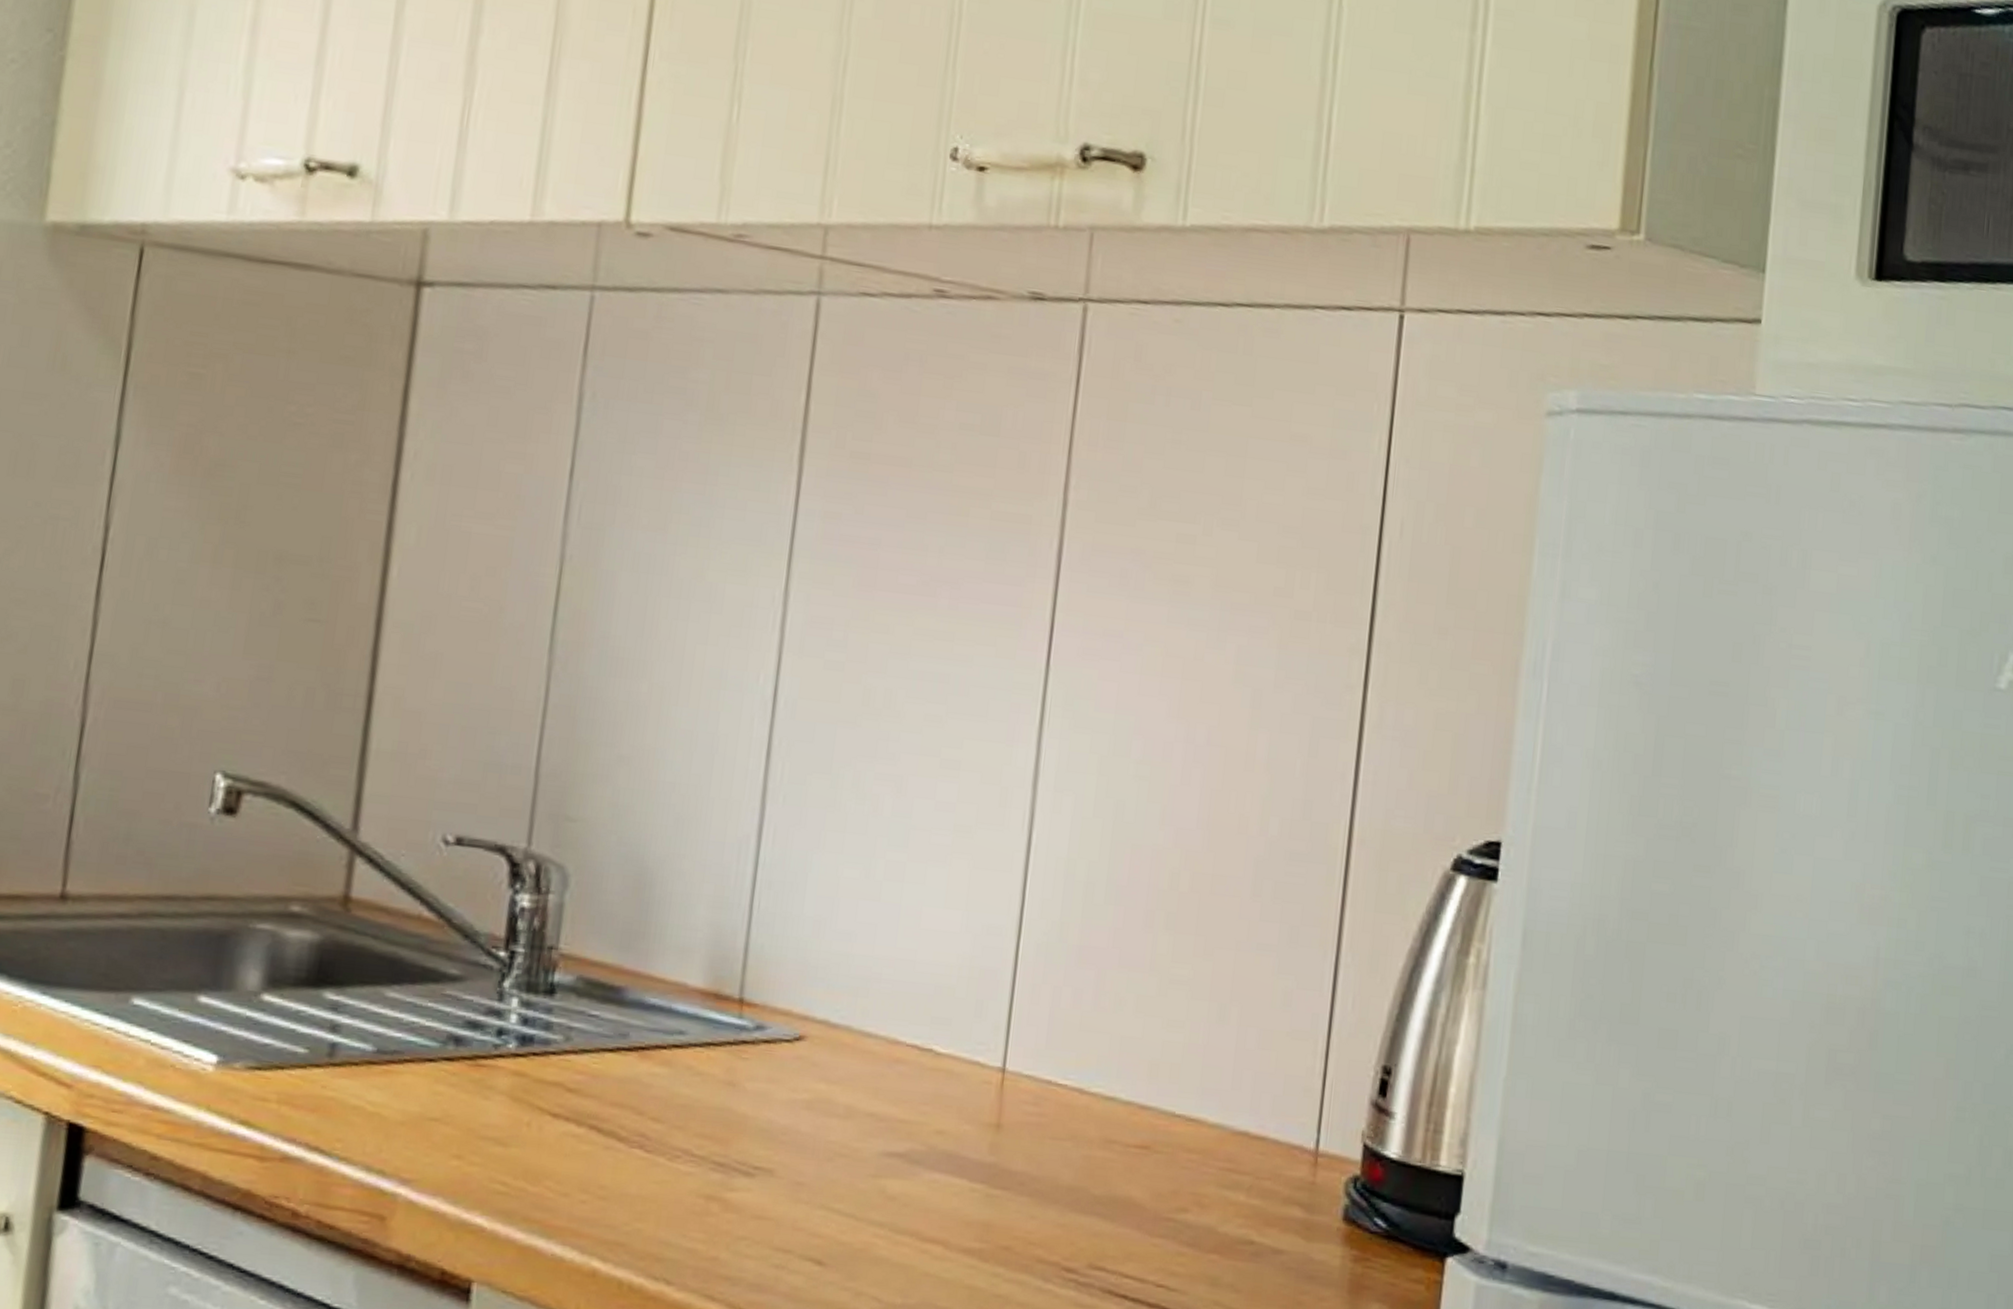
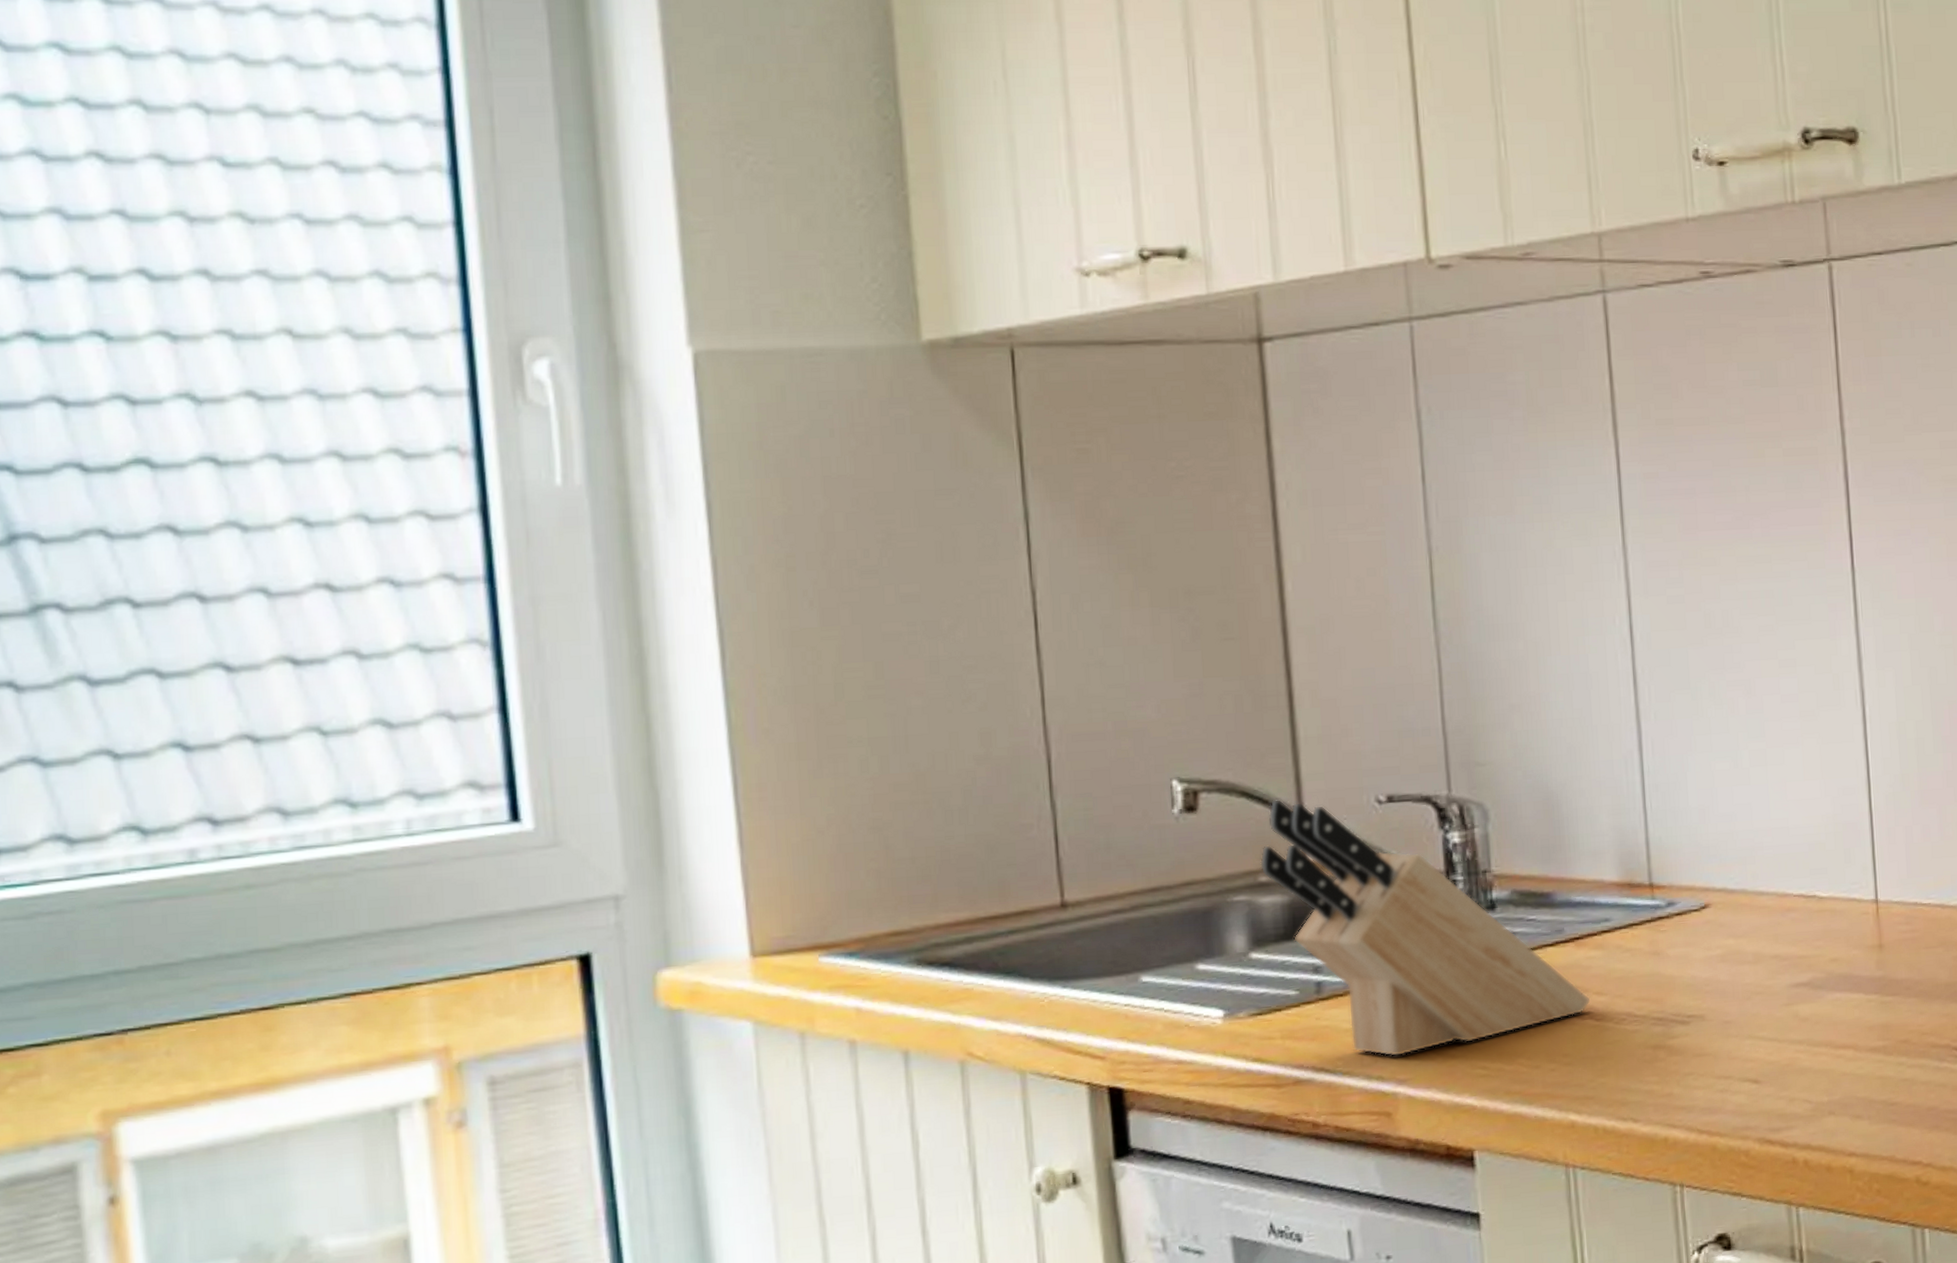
knife block: none [294,816,644,1151] -> present [1260,799,1590,1057]

